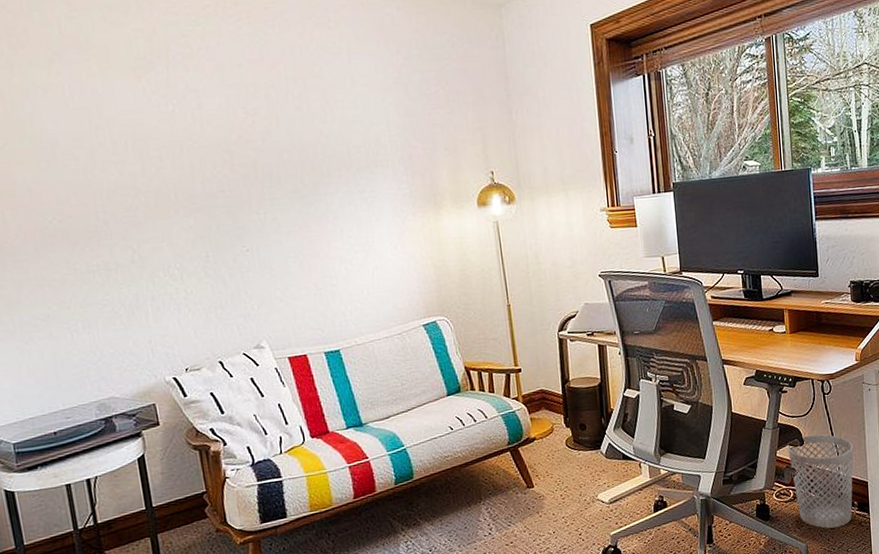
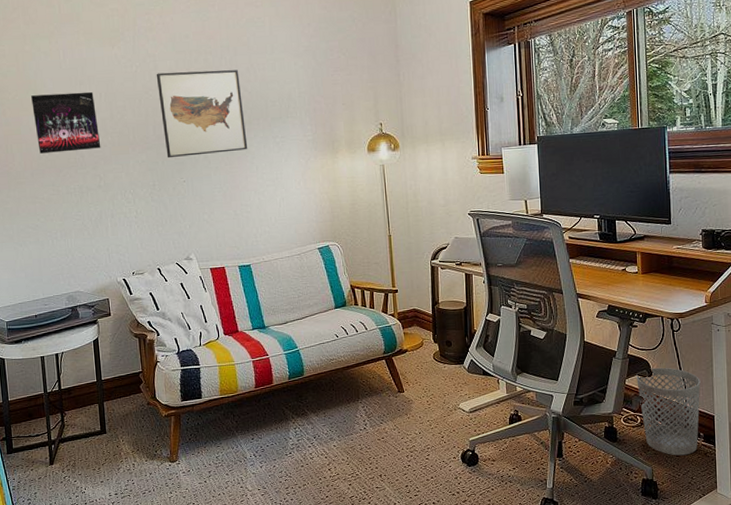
album cover: none [27,138,132,221] -> present [31,91,101,154]
wall art: none [201,108,328,222] -> present [156,70,248,159]

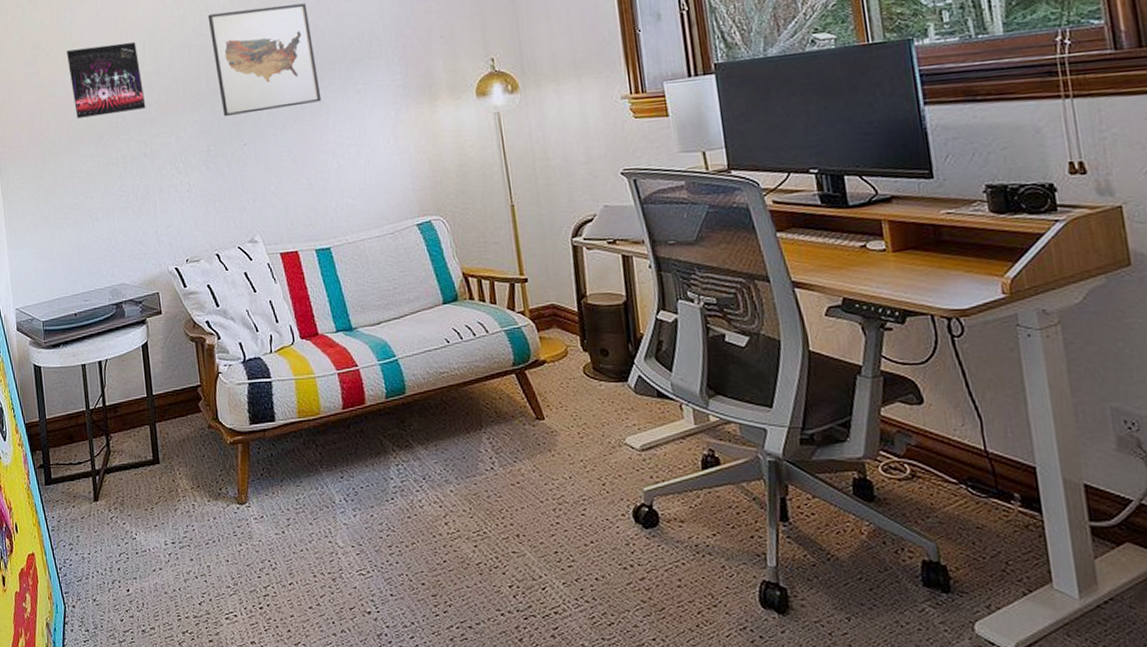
wastebasket: present [636,367,701,456] -> none [897,391,1012,527]

